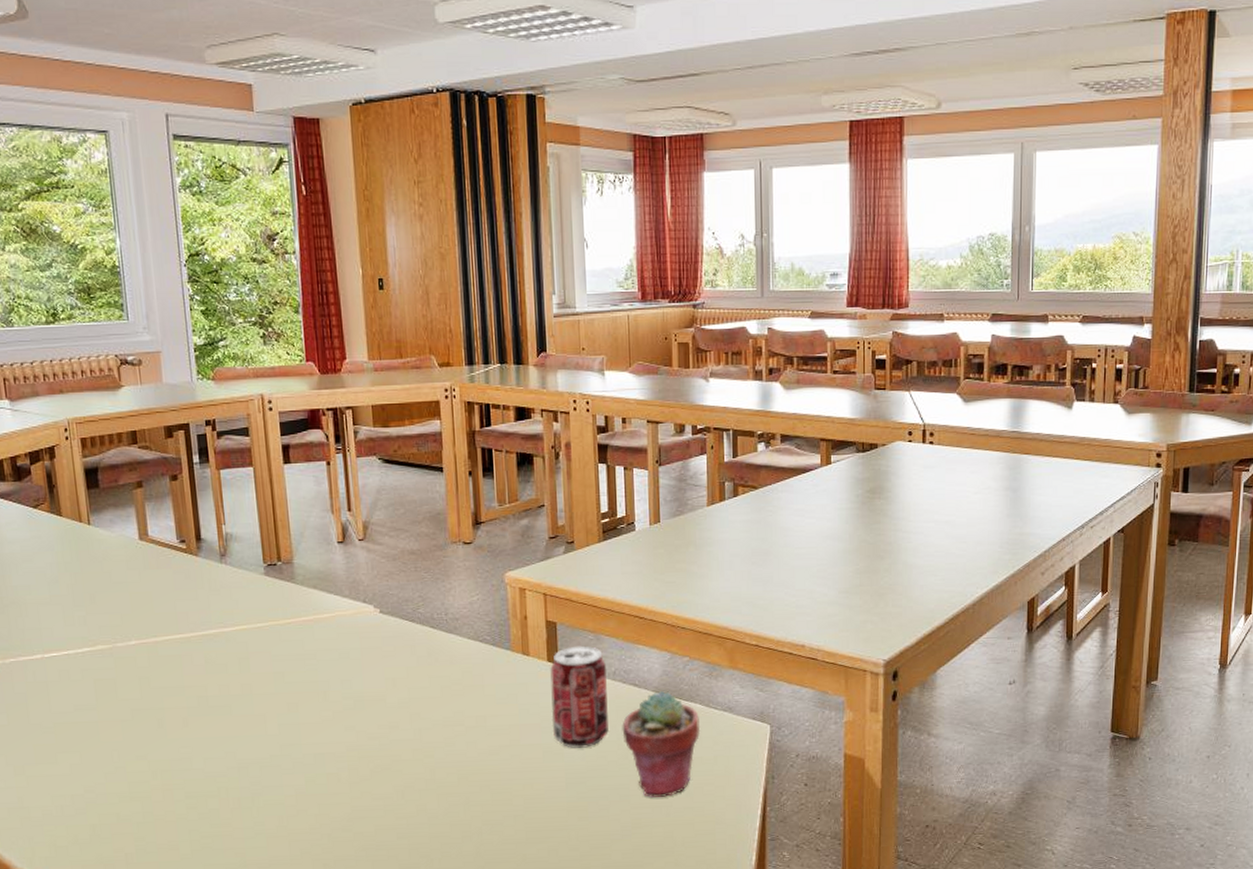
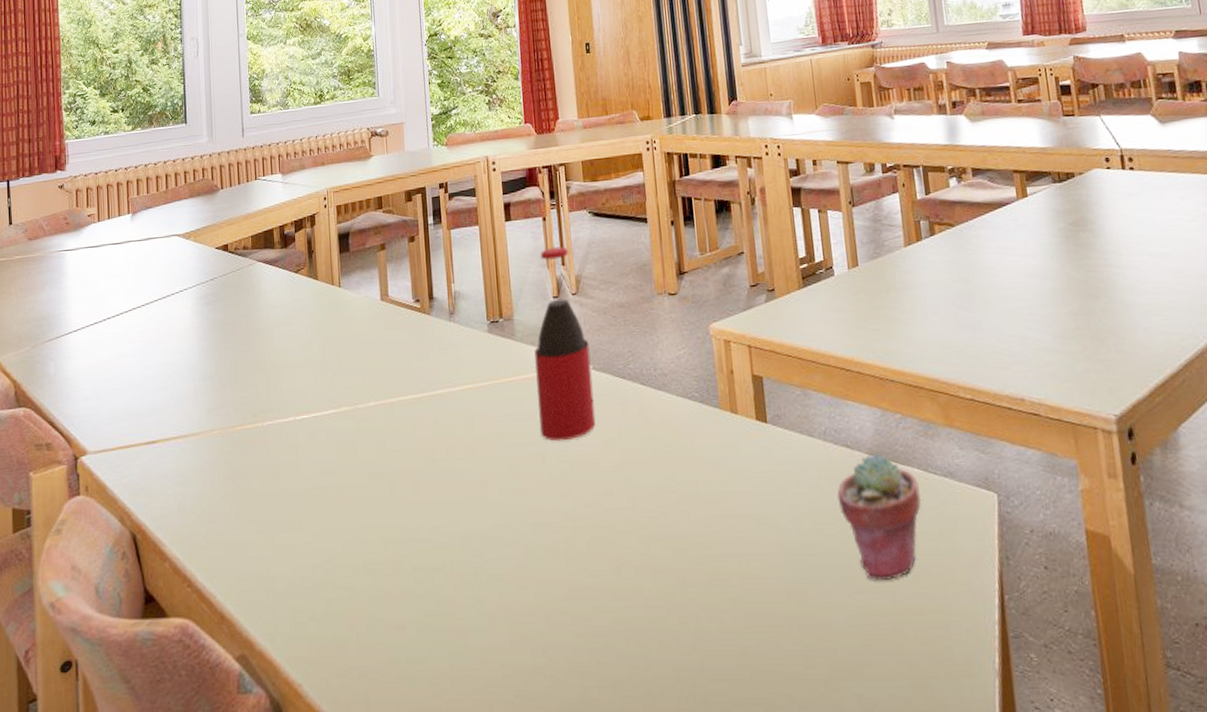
bottle: none [316,492,382,680] -> present [534,246,596,442]
beverage can: present [550,645,609,748] -> none [759,402,824,520]

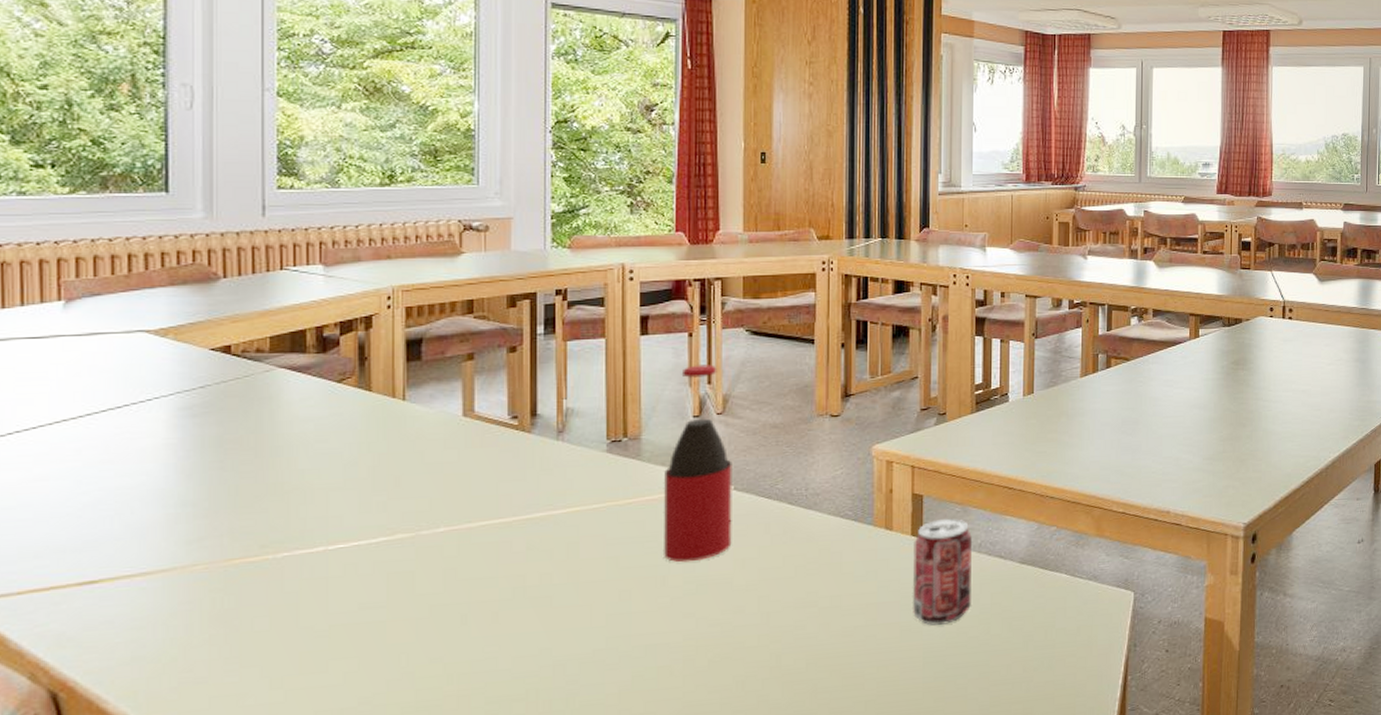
beverage can: none [759,402,824,520] -> present [912,518,972,626]
potted succulent: present [837,453,922,580] -> none [985,562,1065,673]

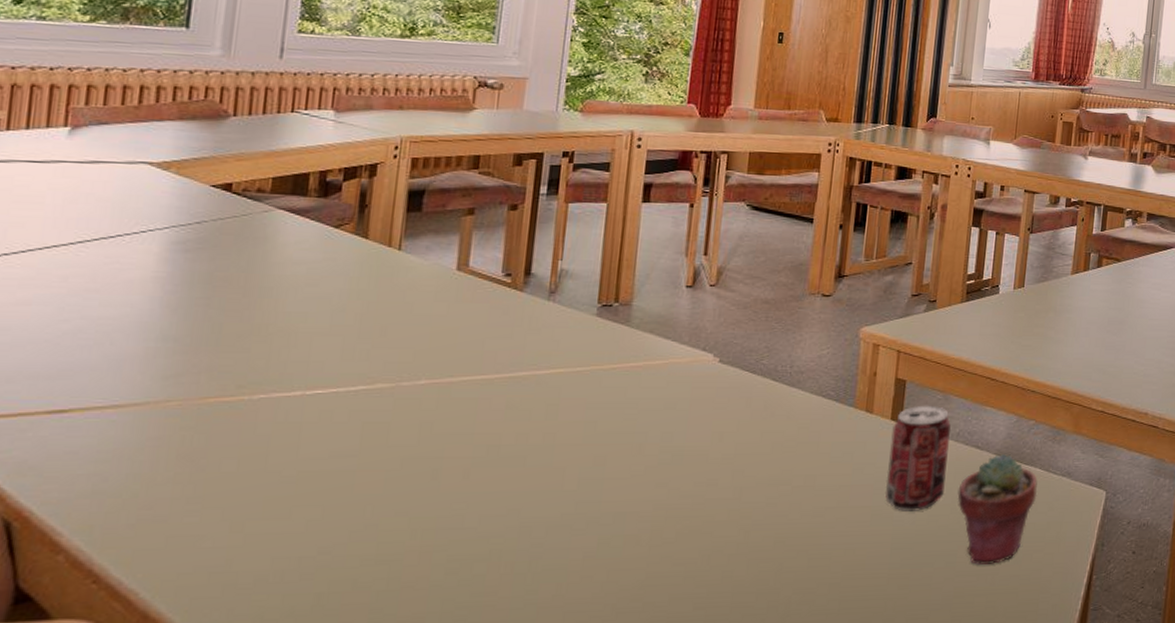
bottle: present [662,364,732,563] -> none [642,235,721,432]
potted succulent: none [985,562,1065,673] -> present [957,454,1038,565]

